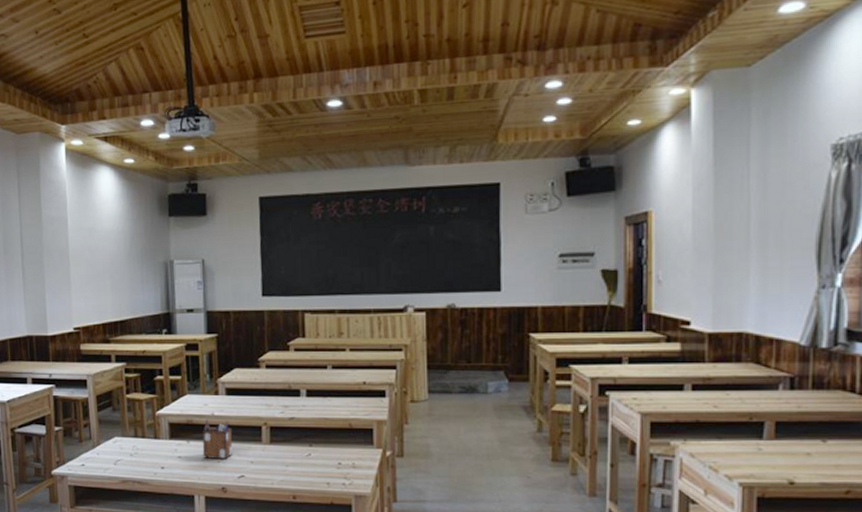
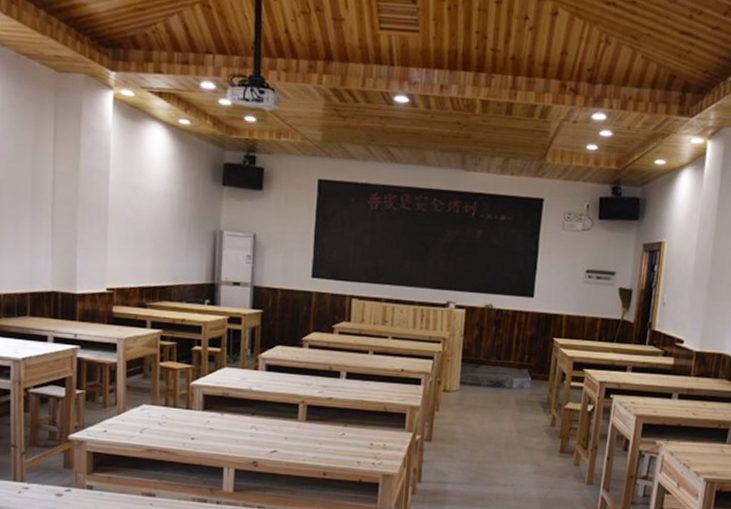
desk organizer: present [202,419,233,460] -> none [236,393,269,435]

